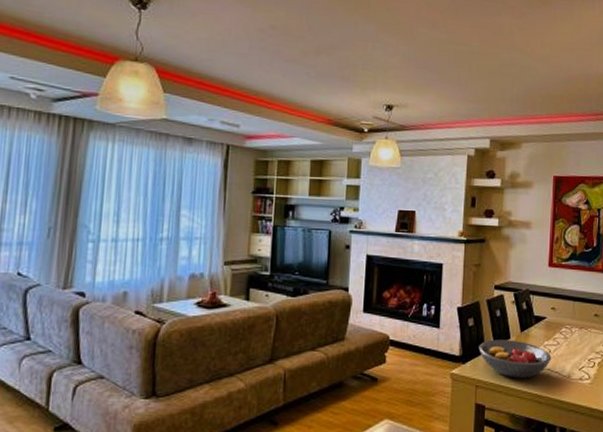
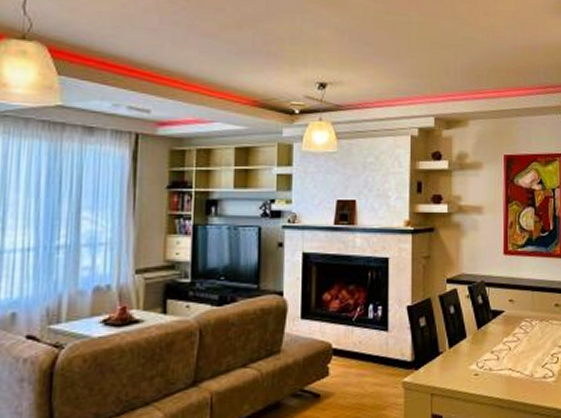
fruit bowl: present [478,339,552,378] -> none [432,338,512,382]

